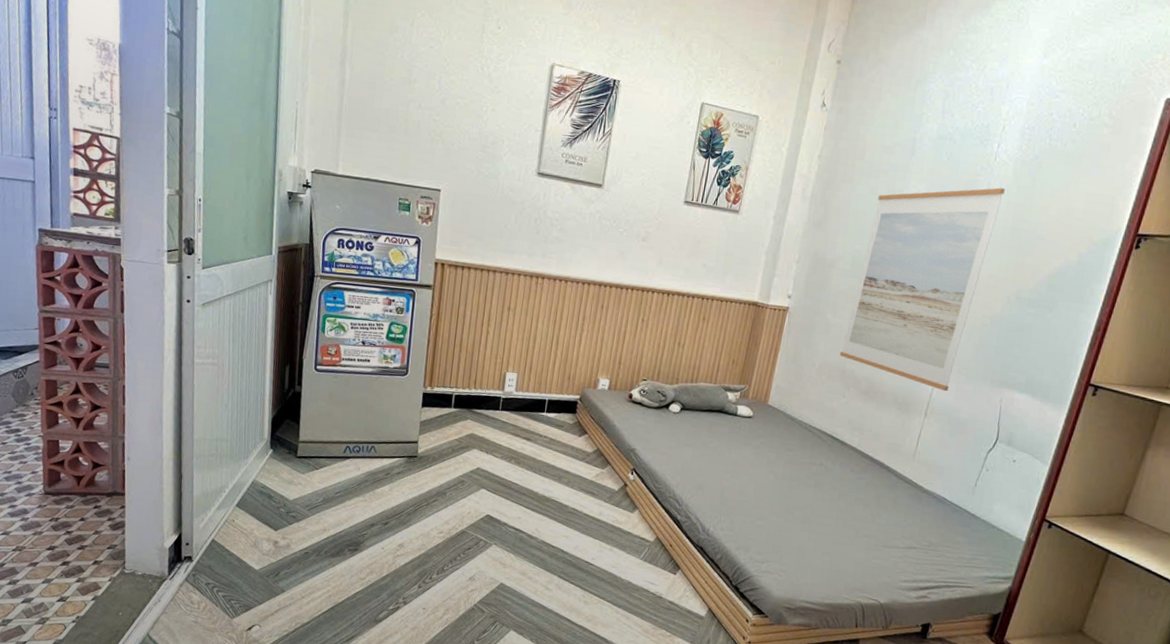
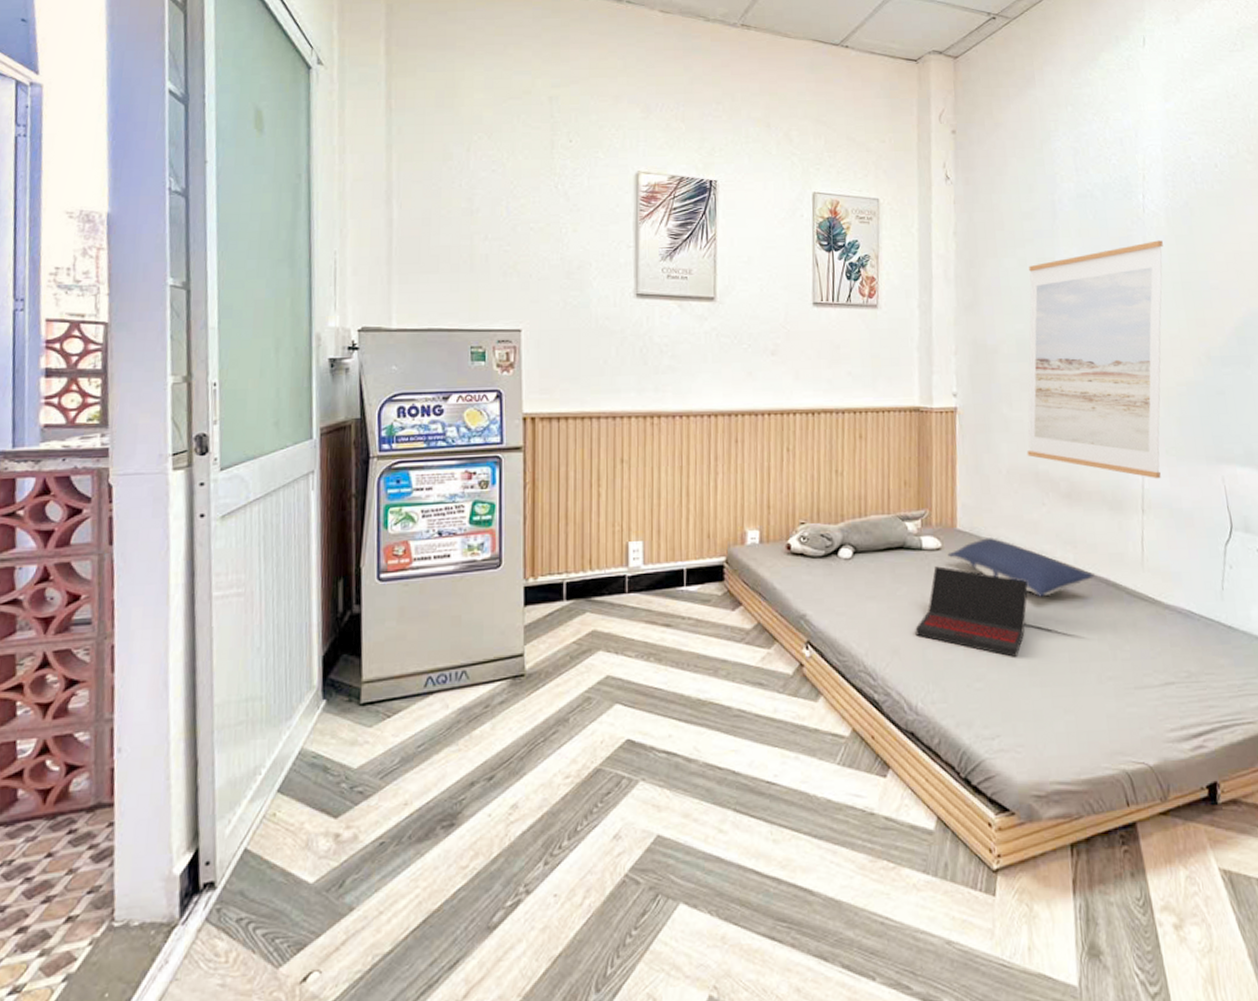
laptop: none [718,430,817,508] -> present [915,566,1029,657]
pillow: none [756,415,873,467] -> present [947,537,1095,597]

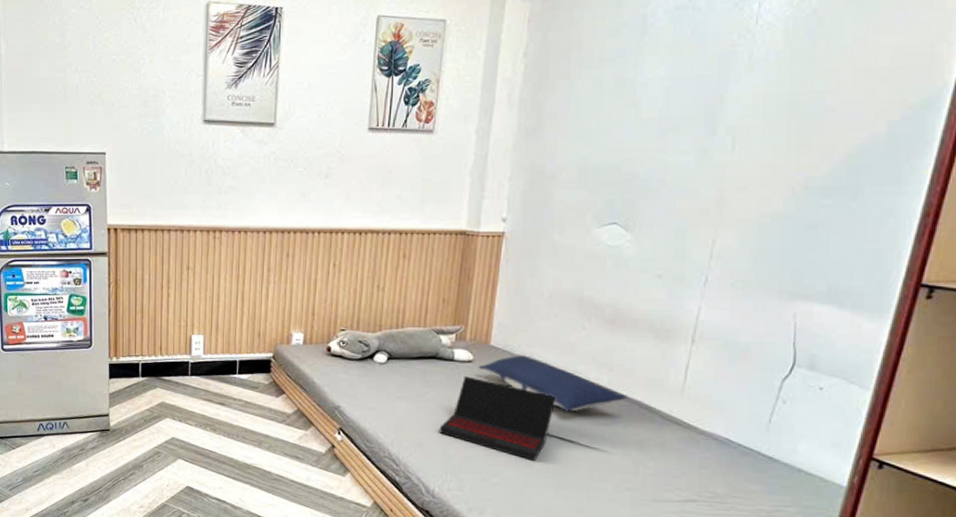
wall art: present [1026,240,1163,479] -> none [573,56,774,312]

